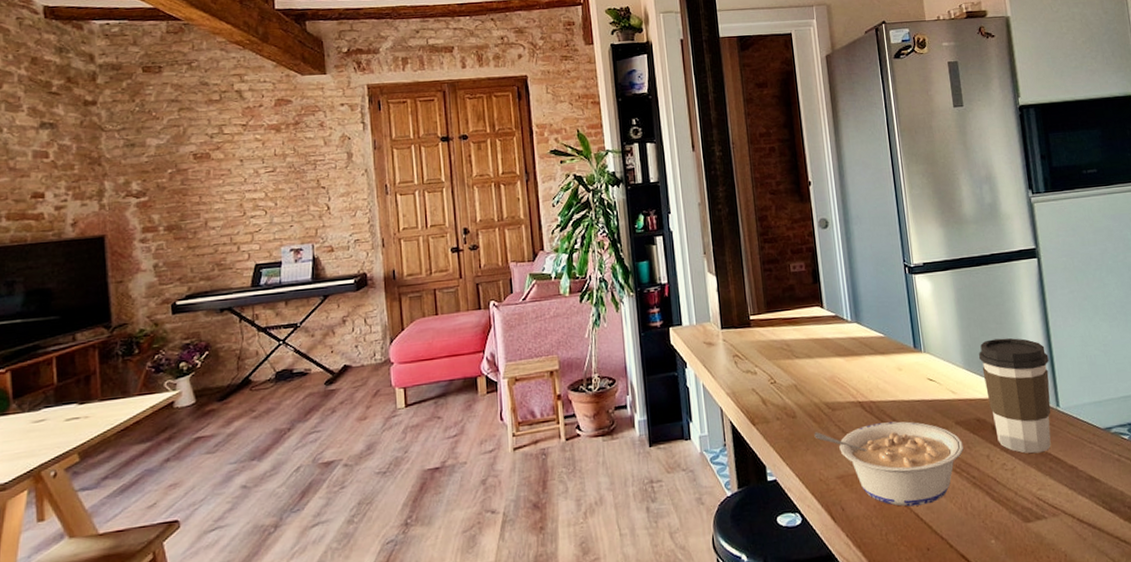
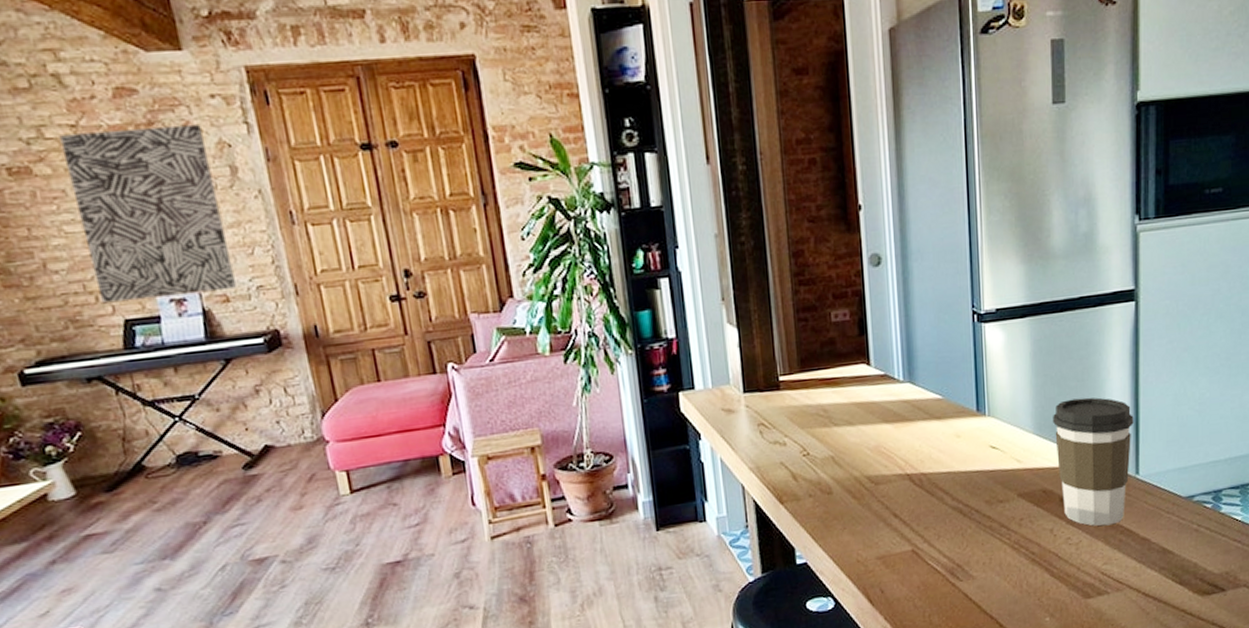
wall art: none [233,123,340,252] -> present [59,123,236,304]
legume: present [814,421,964,507] -> none [852,495,1024,587]

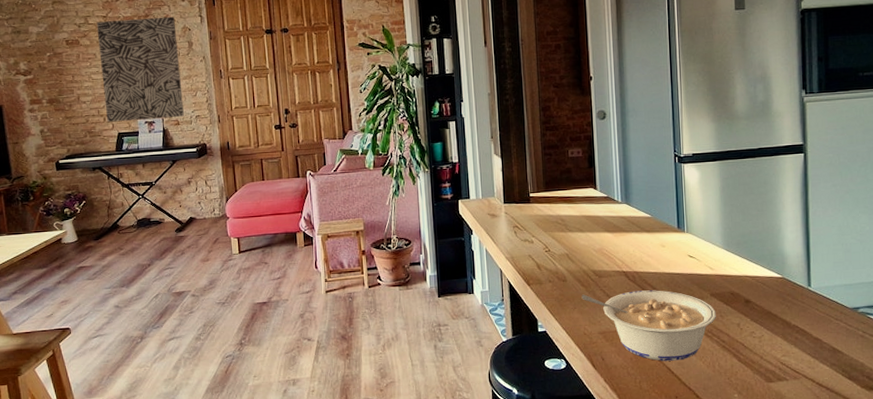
legume: none [852,495,1024,587] -> present [581,290,716,361]
coffee cup: present [1053,397,1134,526] -> none [738,224,805,325]

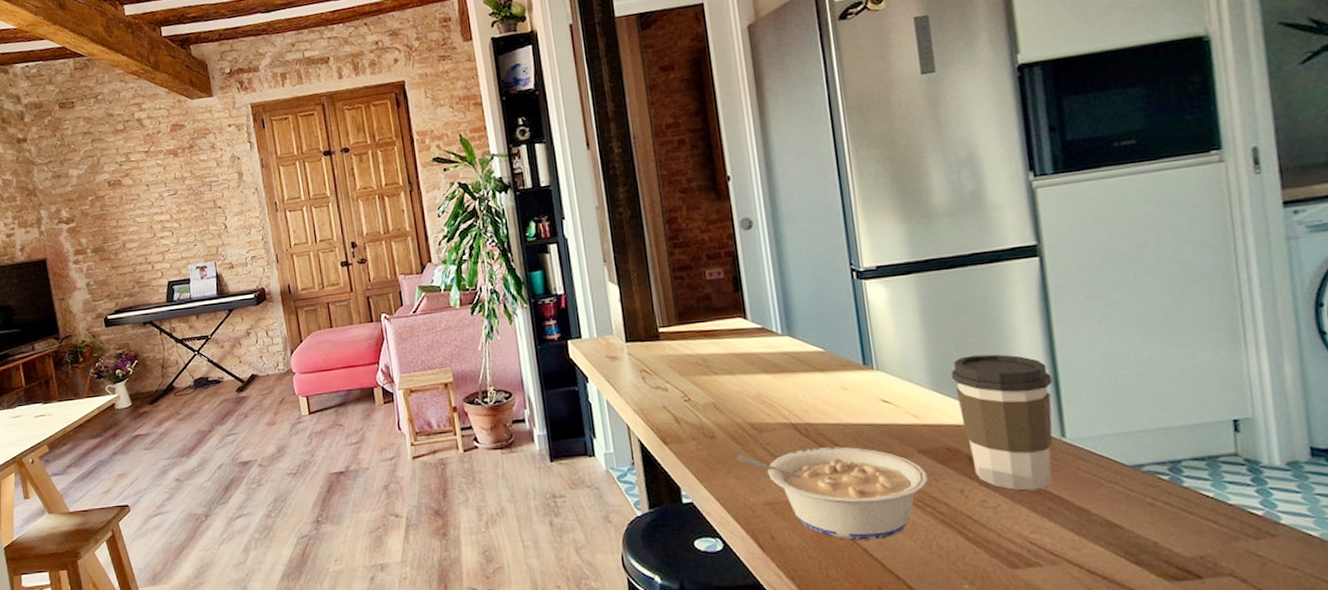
wall art: present [96,16,184,123] -> none [138,145,238,271]
coffee cup: none [738,224,805,325] -> present [951,354,1053,491]

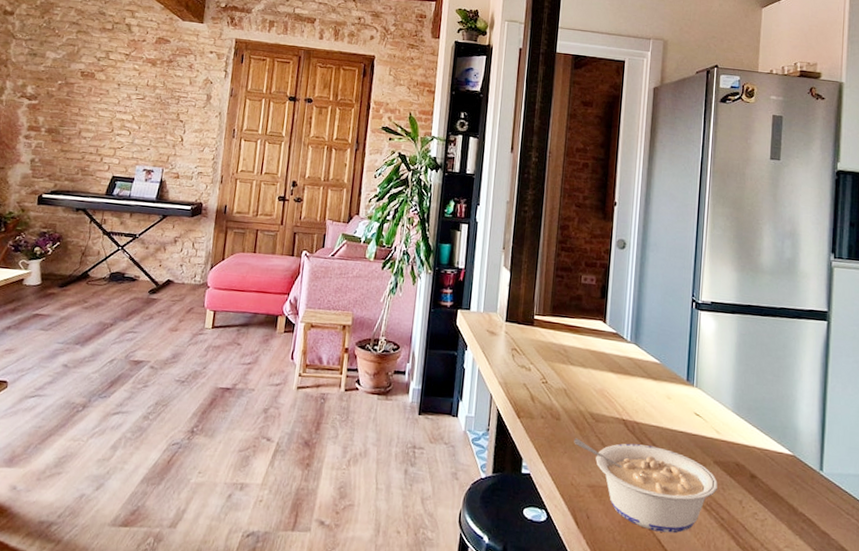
coffee cup: present [951,354,1053,491] -> none [750,389,821,512]

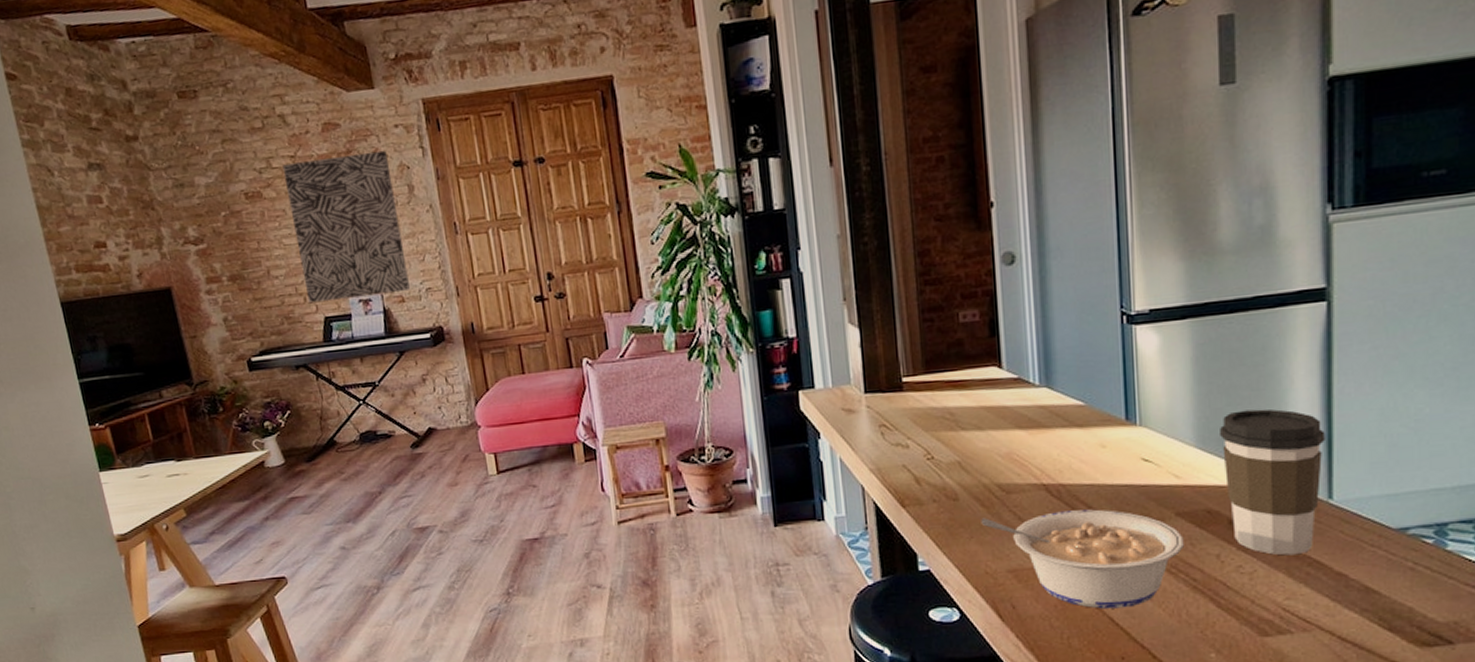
wall art: none [103,58,199,171] -> present [282,150,410,304]
coffee cup: none [750,389,821,512] -> present [1220,409,1325,556]

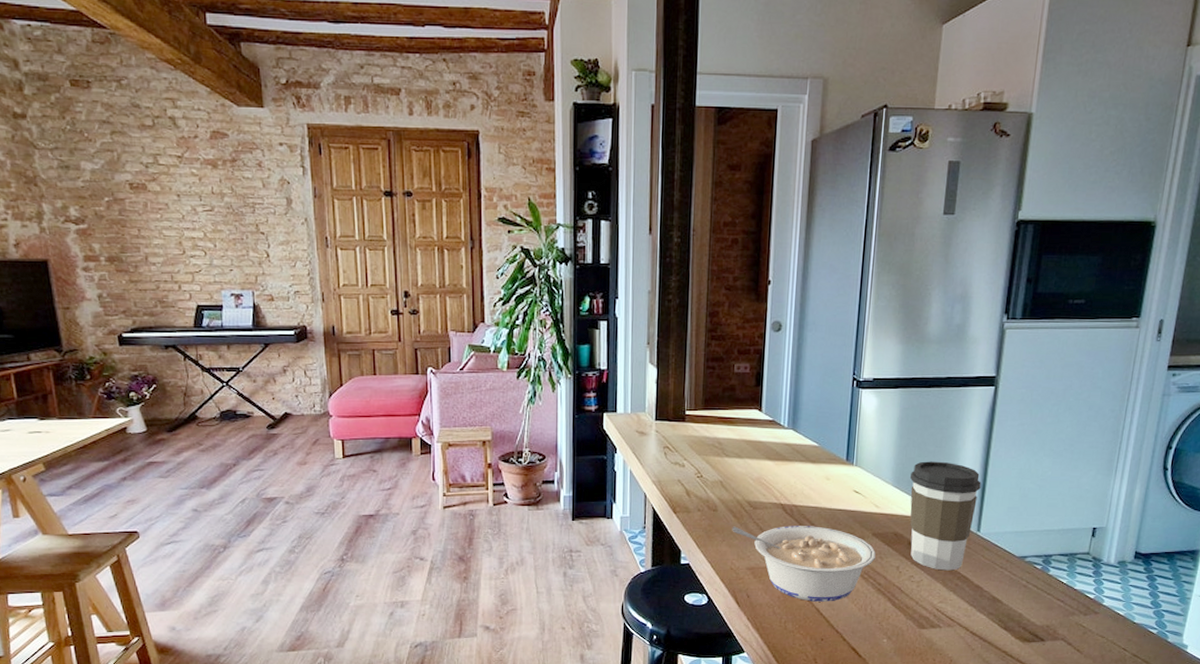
wall art: present [282,150,410,304] -> none [169,163,279,292]

